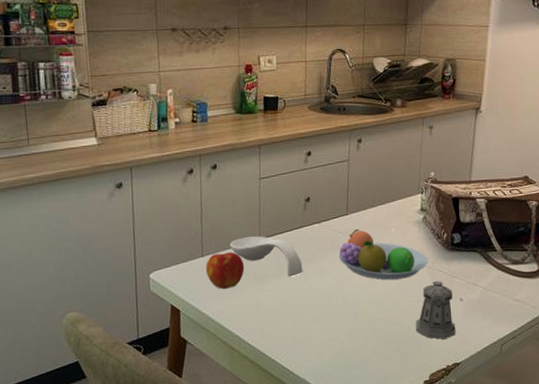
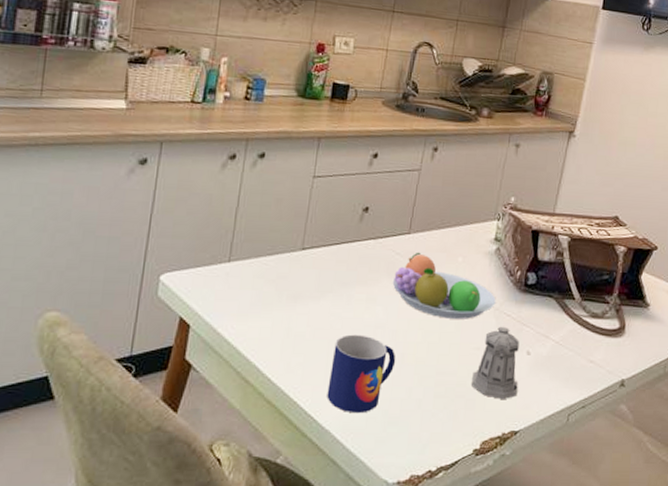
apple: present [205,251,245,289] -> none [230,260,279,305]
spoon rest: present [230,236,303,277] -> none [265,244,349,301]
mug: none [297,301,351,364] -> present [327,334,396,414]

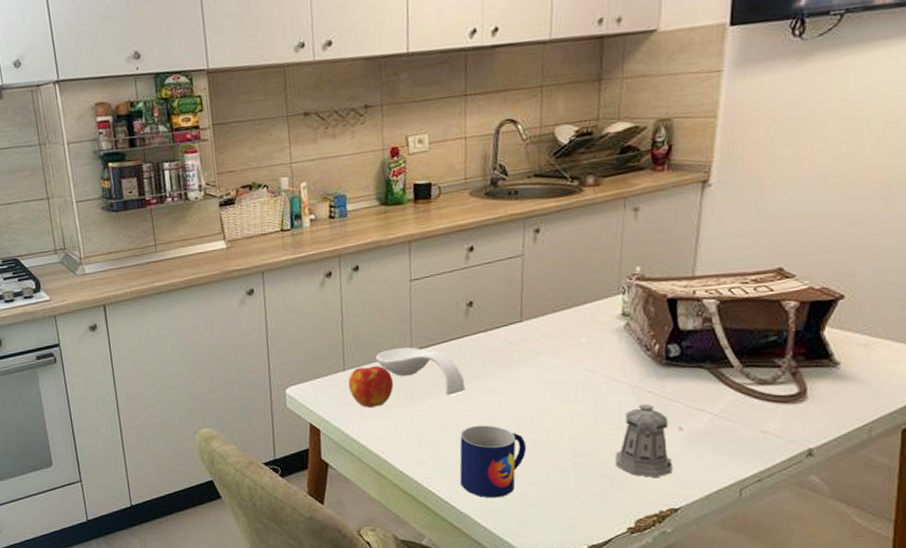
apple: none [230,260,279,305] -> present [348,365,394,408]
spoon rest: none [265,244,349,301] -> present [376,347,465,396]
fruit bowl: present [392,252,496,319] -> none [510,338,633,402]

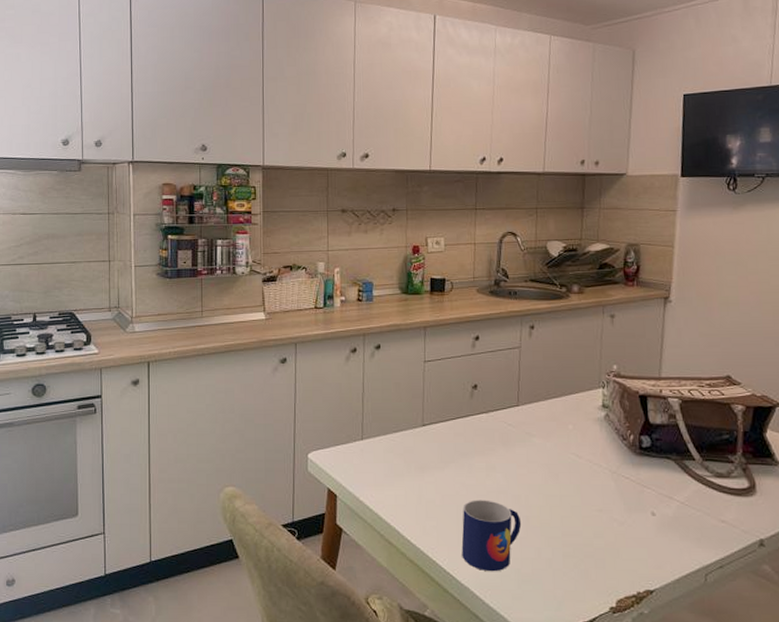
apple: present [348,365,394,408] -> none [365,437,406,476]
spoon rest: present [376,347,465,396] -> none [391,422,469,470]
pepper shaker: present [615,403,673,477] -> none [598,488,648,559]

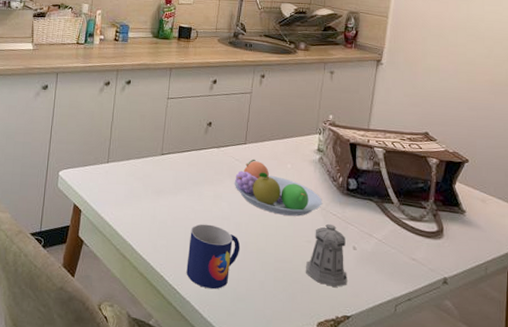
fruit bowl: none [508,422,612,483] -> present [234,159,322,216]
pepper shaker: none [598,488,648,559] -> present [306,223,347,287]

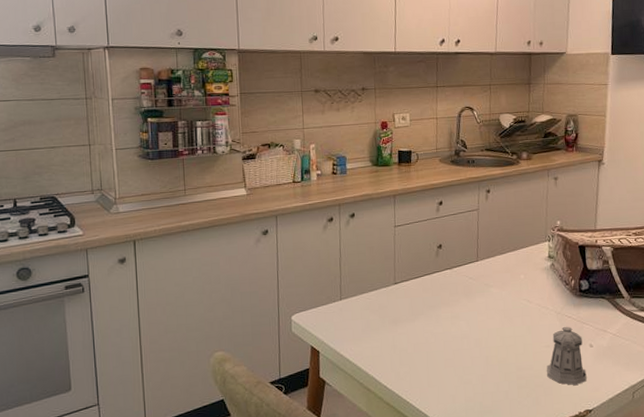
mug: present [186,224,241,290] -> none [431,345,483,407]
fruit bowl: present [234,159,322,216] -> none [470,274,557,325]

